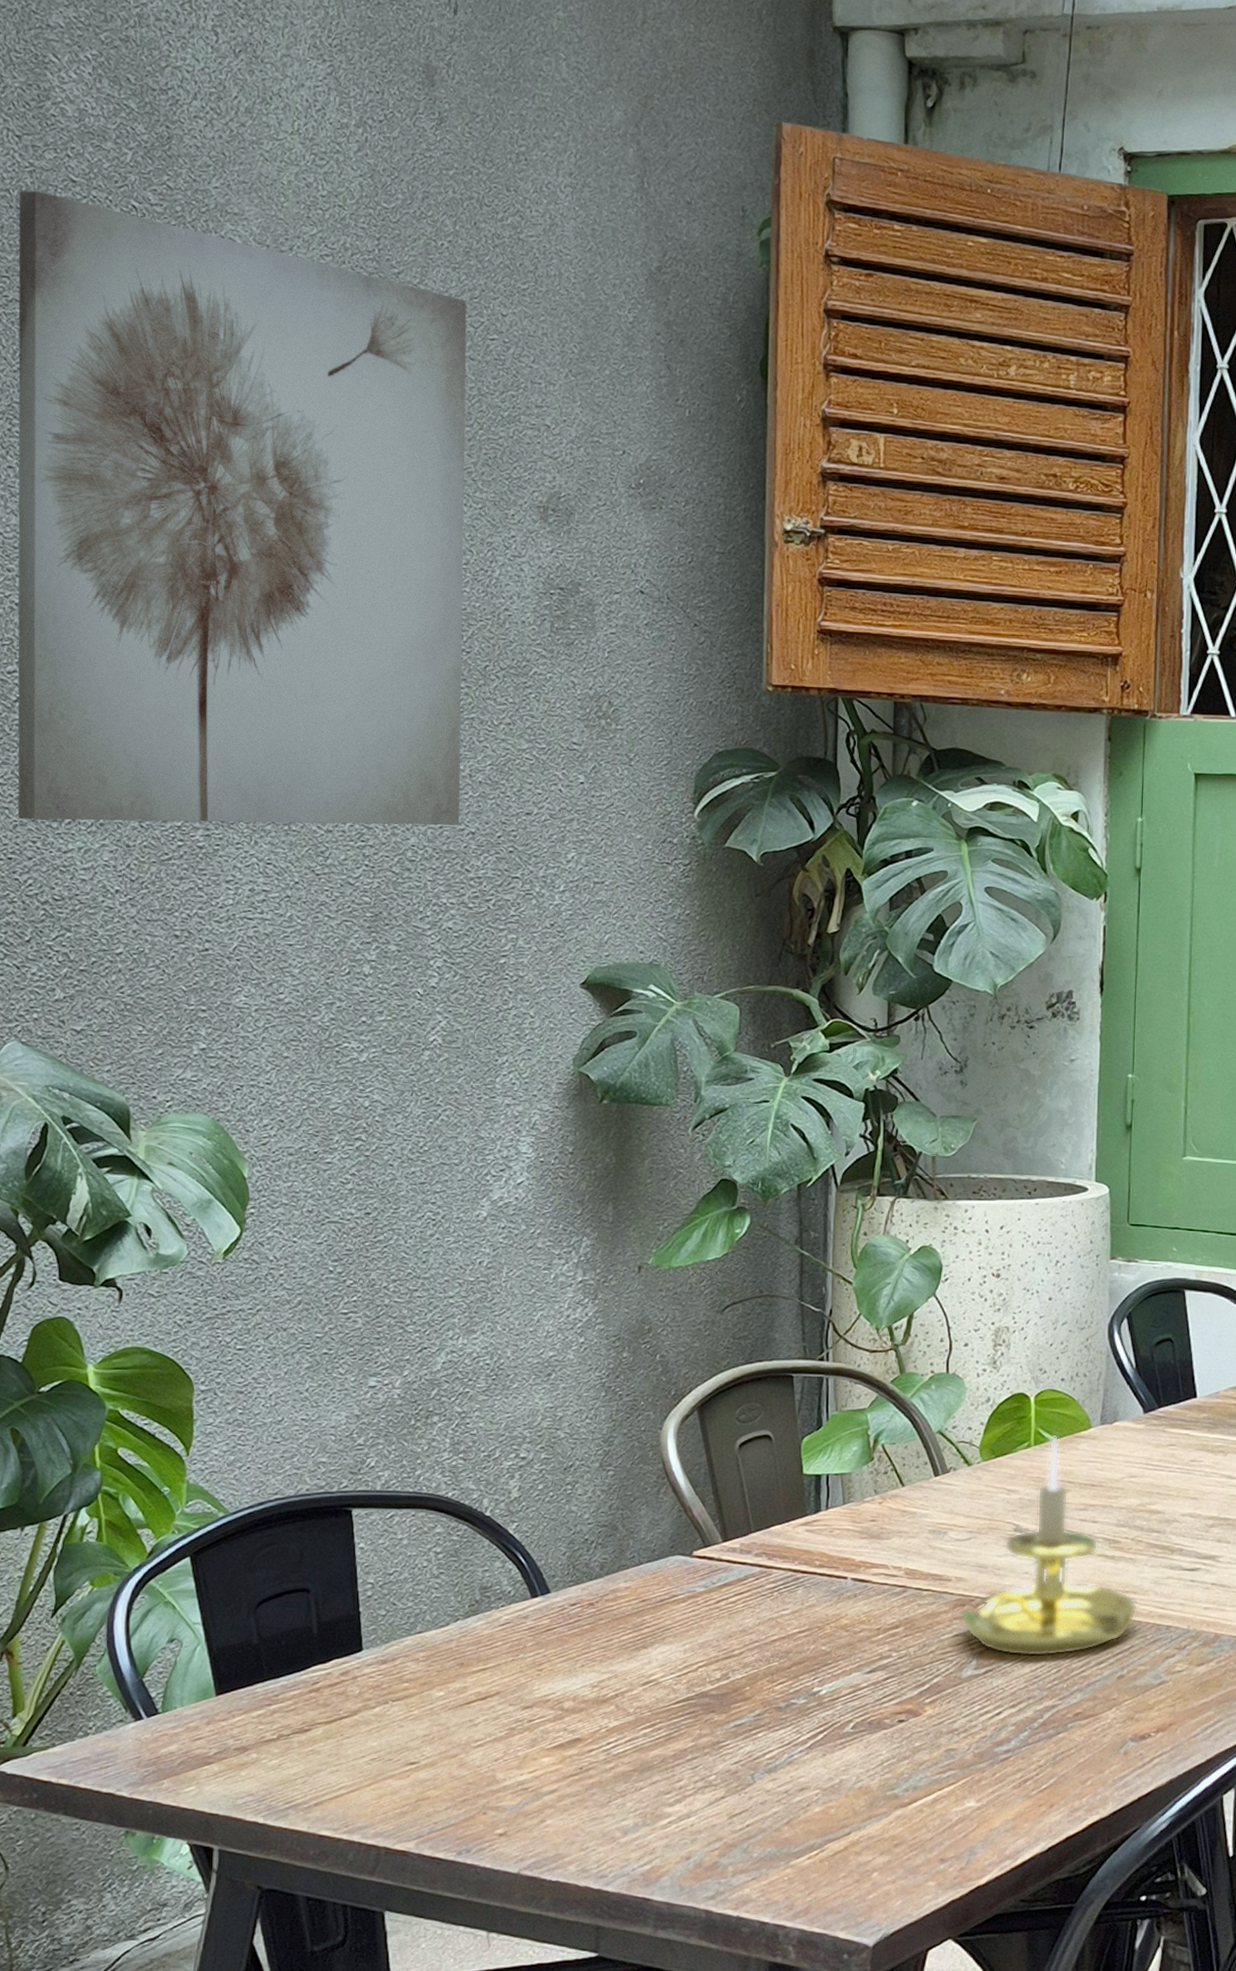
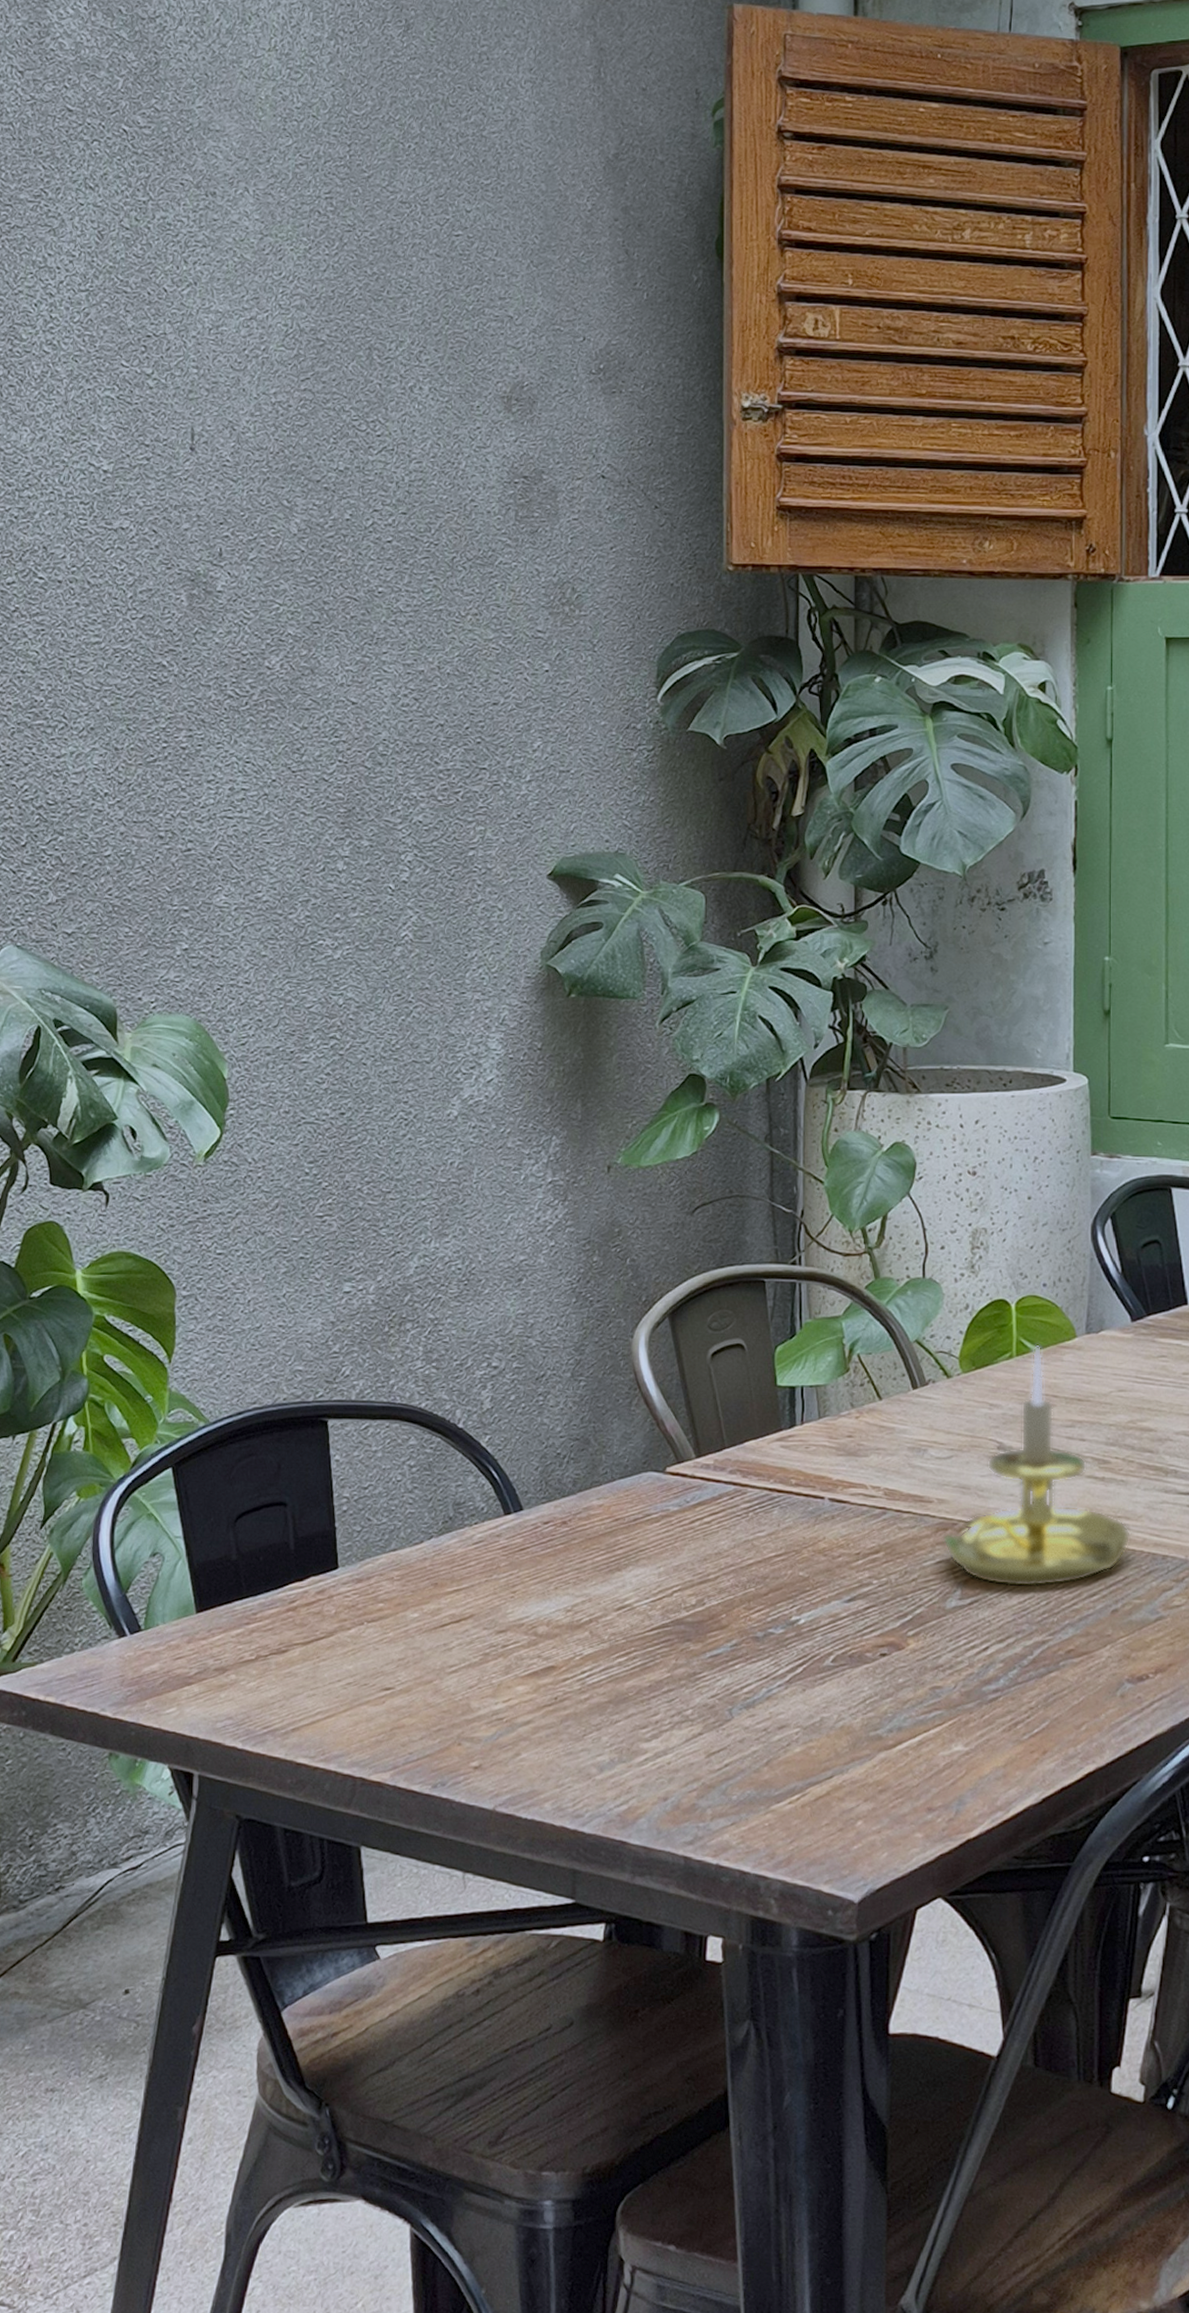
wall art: present [17,190,467,825] -> none [15,121,433,726]

